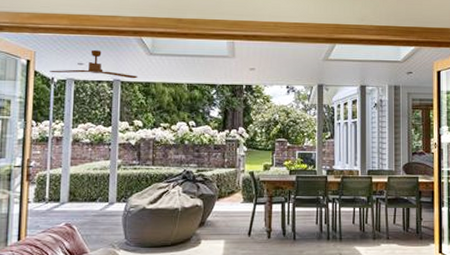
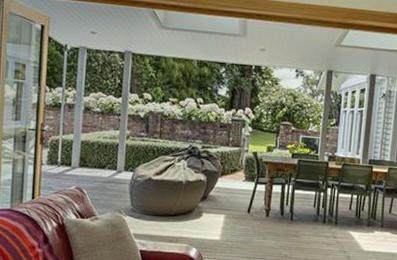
ceiling fan: present [49,49,138,79] -> none [63,19,149,52]

